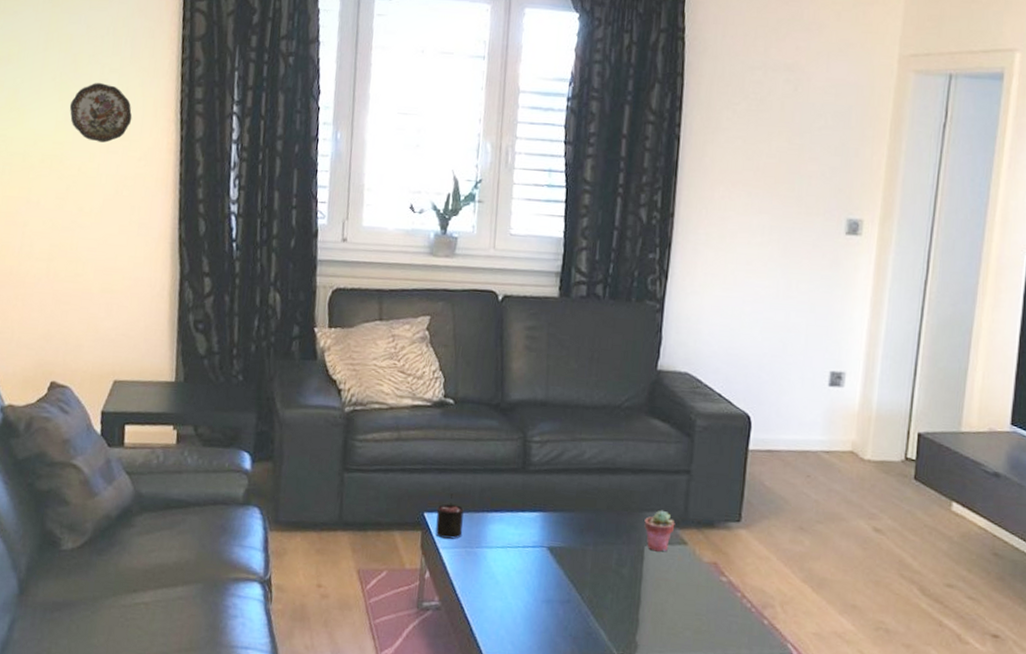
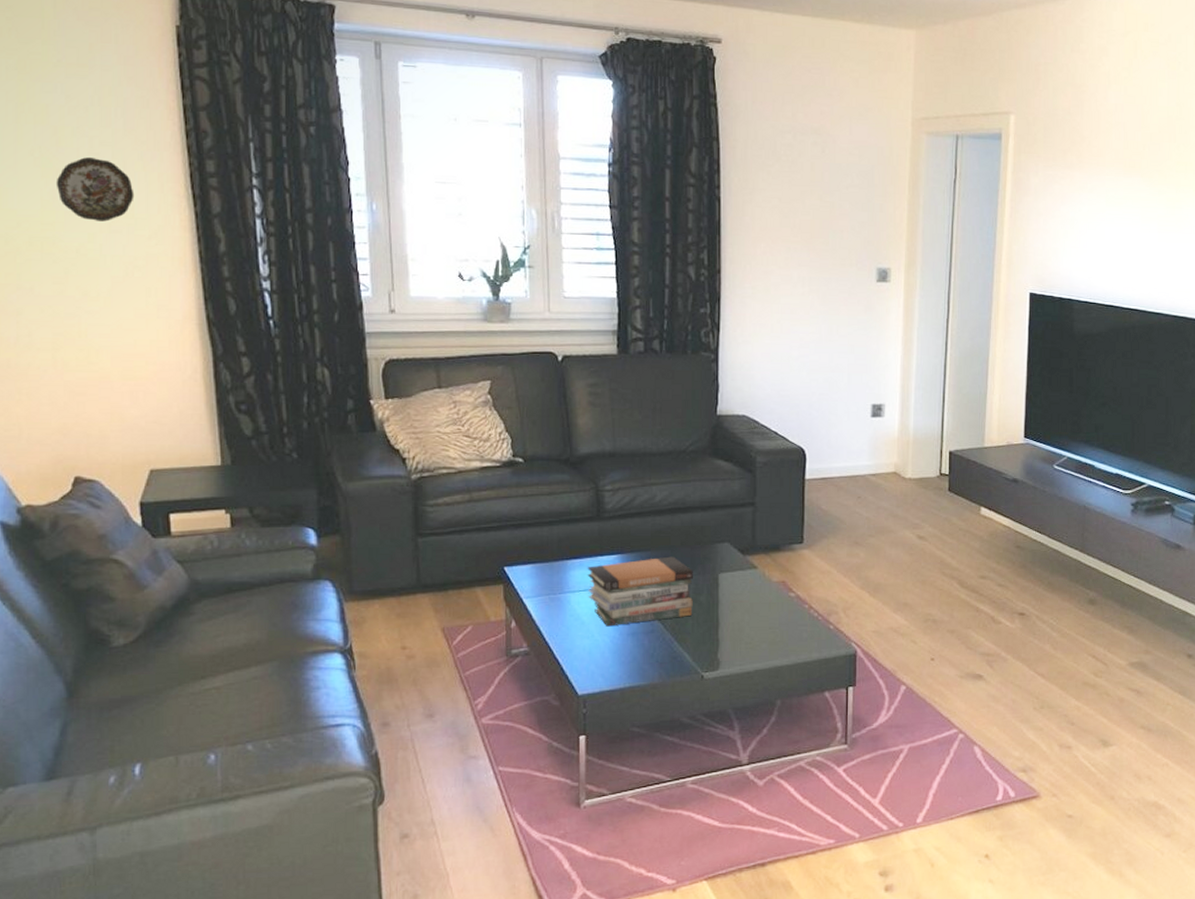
candle: present [435,493,465,539] -> none [515,546,545,589]
book stack: none [505,520,617,590] -> present [587,556,693,627]
potted succulent: present [644,510,675,552] -> none [717,540,745,578]

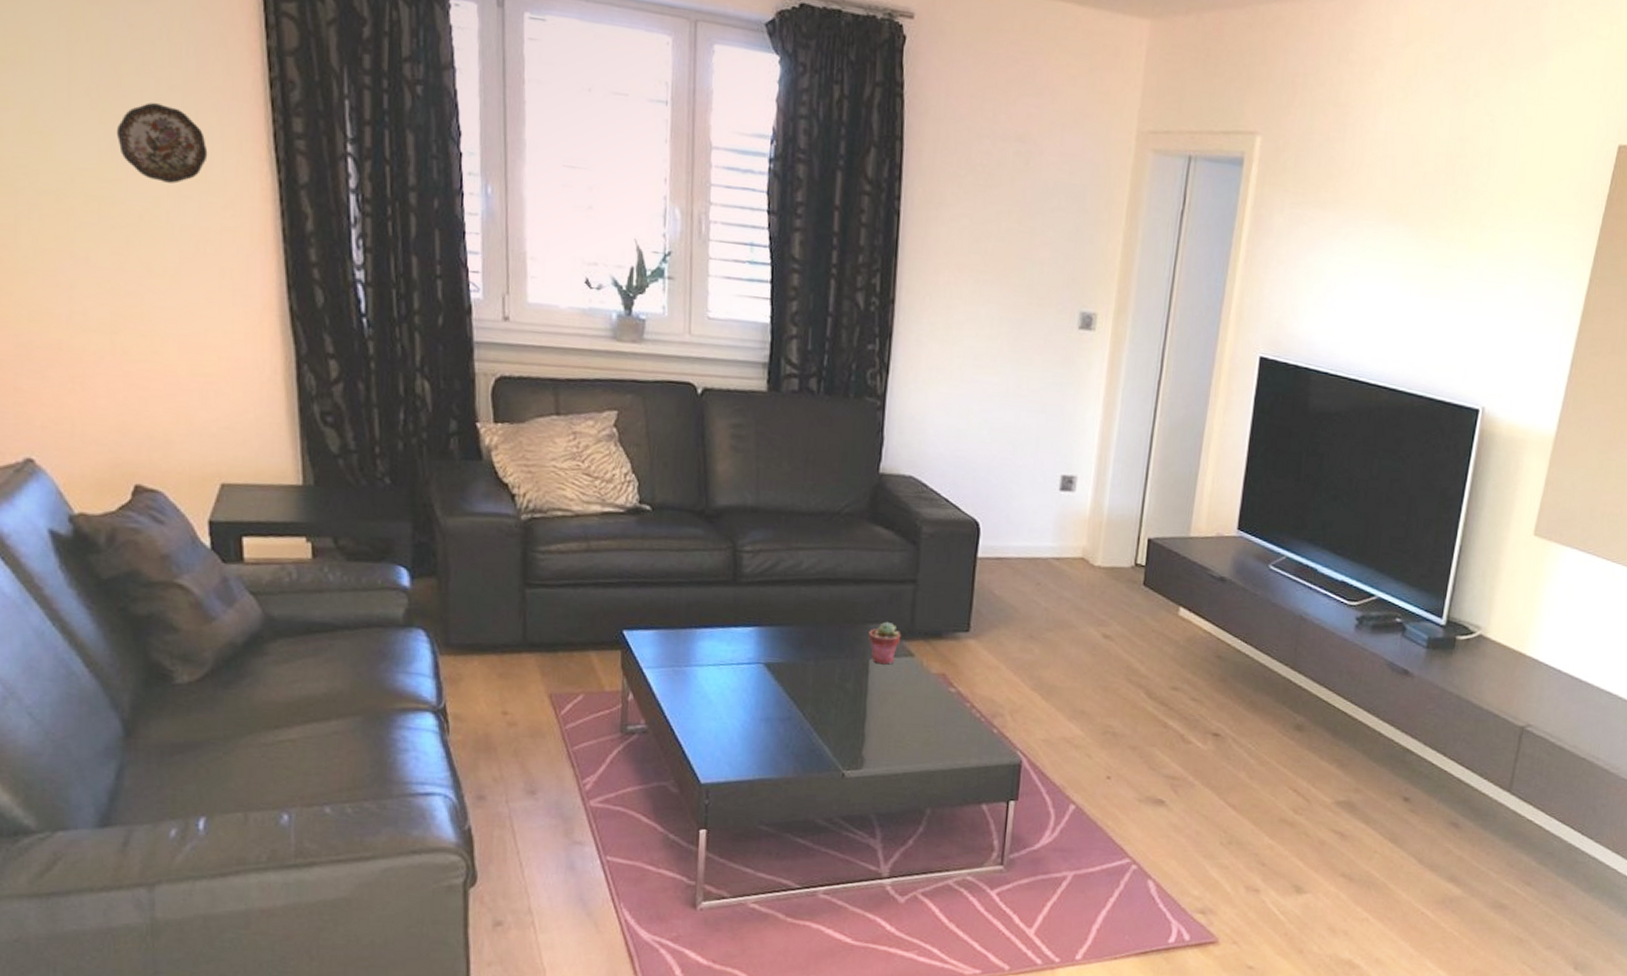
book stack: present [587,556,693,627] -> none [718,634,840,709]
potted succulent: none [717,540,745,578] -> present [868,621,901,665]

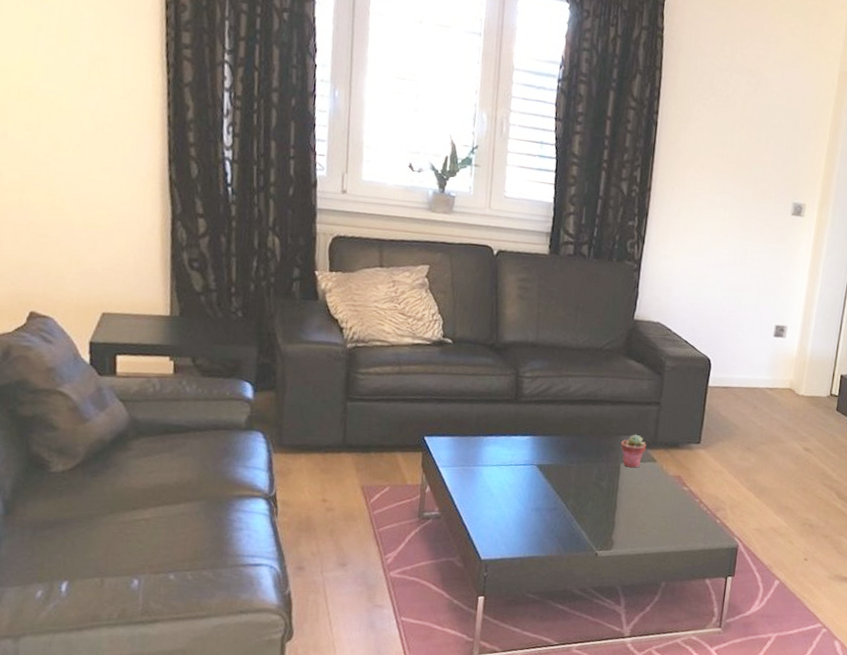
decorative plate: present [116,102,208,184] -> none [37,15,112,78]

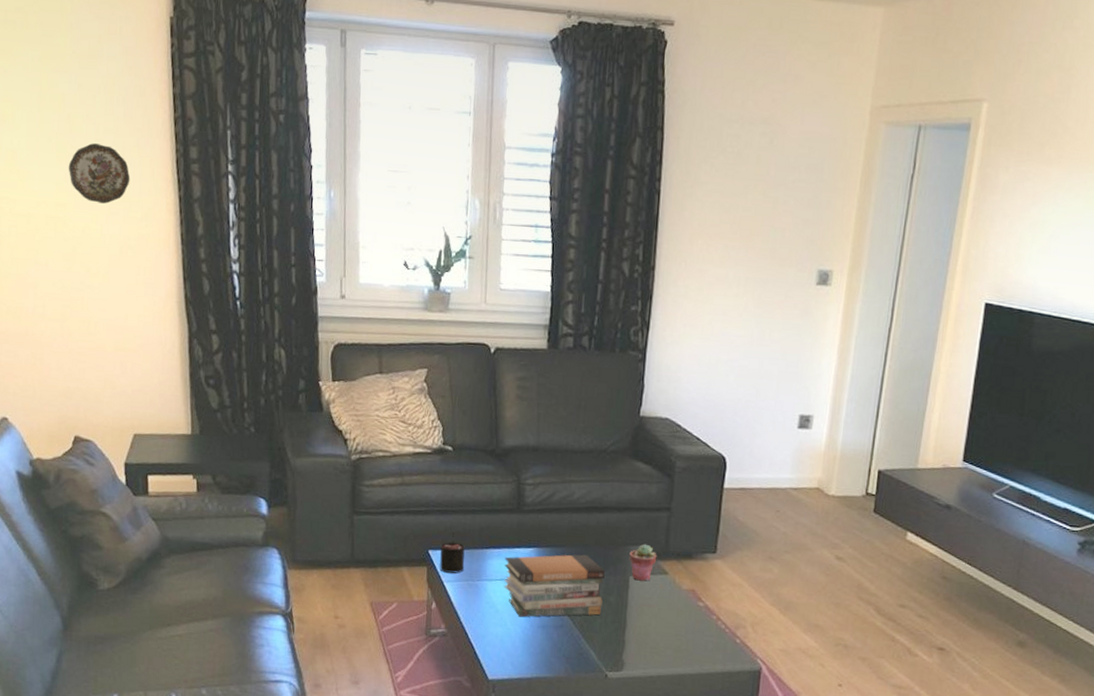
decorative plate: none [37,15,112,78] -> present [68,143,130,204]
candle: none [435,420,463,459] -> present [439,532,466,574]
book stack: none [499,442,598,501] -> present [504,554,605,617]

